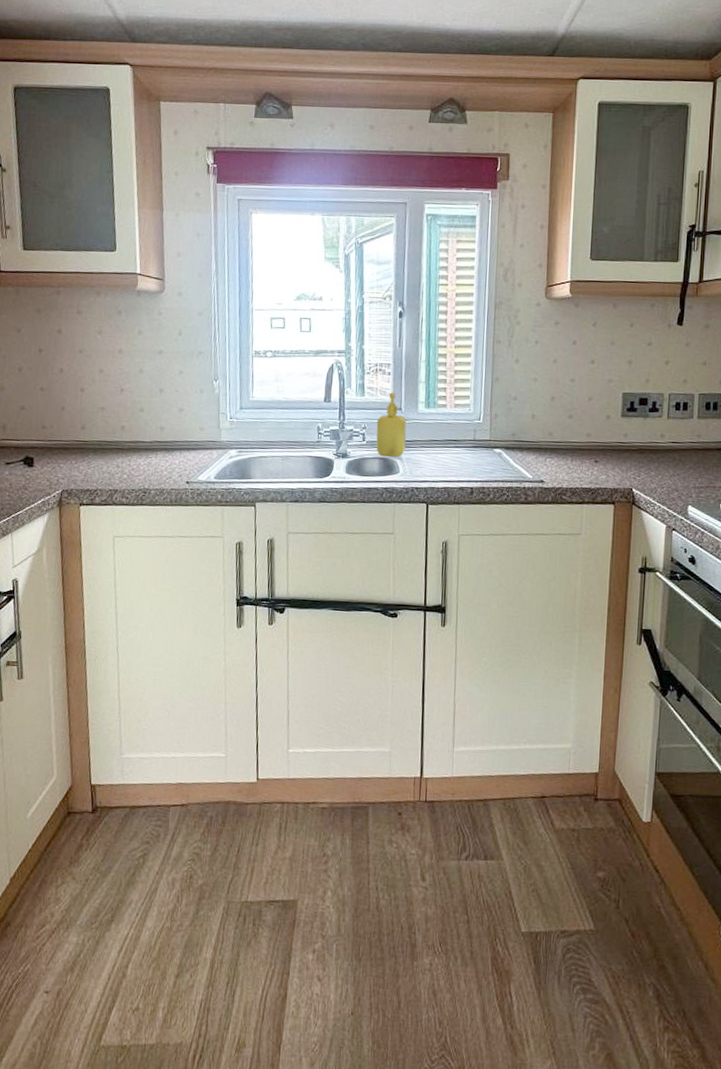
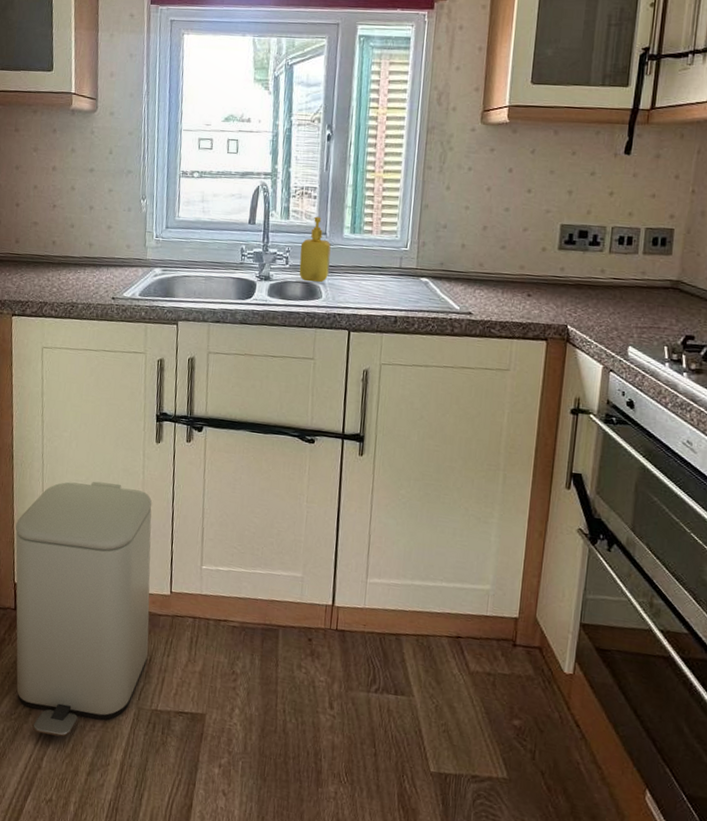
pedal bin: none [90,671,237,941] -> present [15,481,153,737]

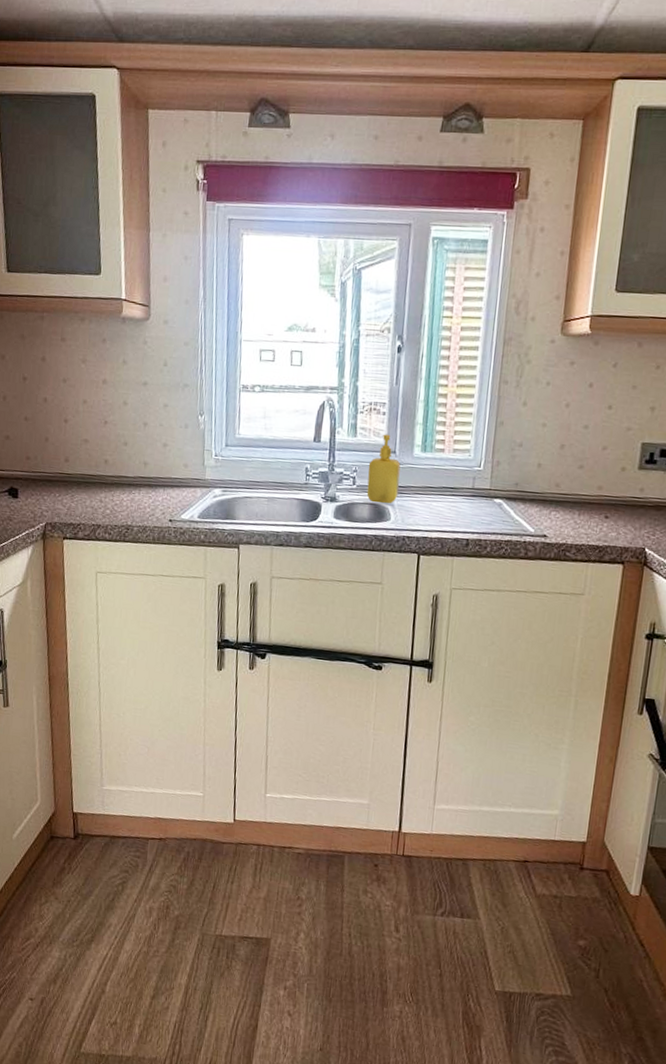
pedal bin: present [15,481,153,737] -> none [73,709,215,963]

